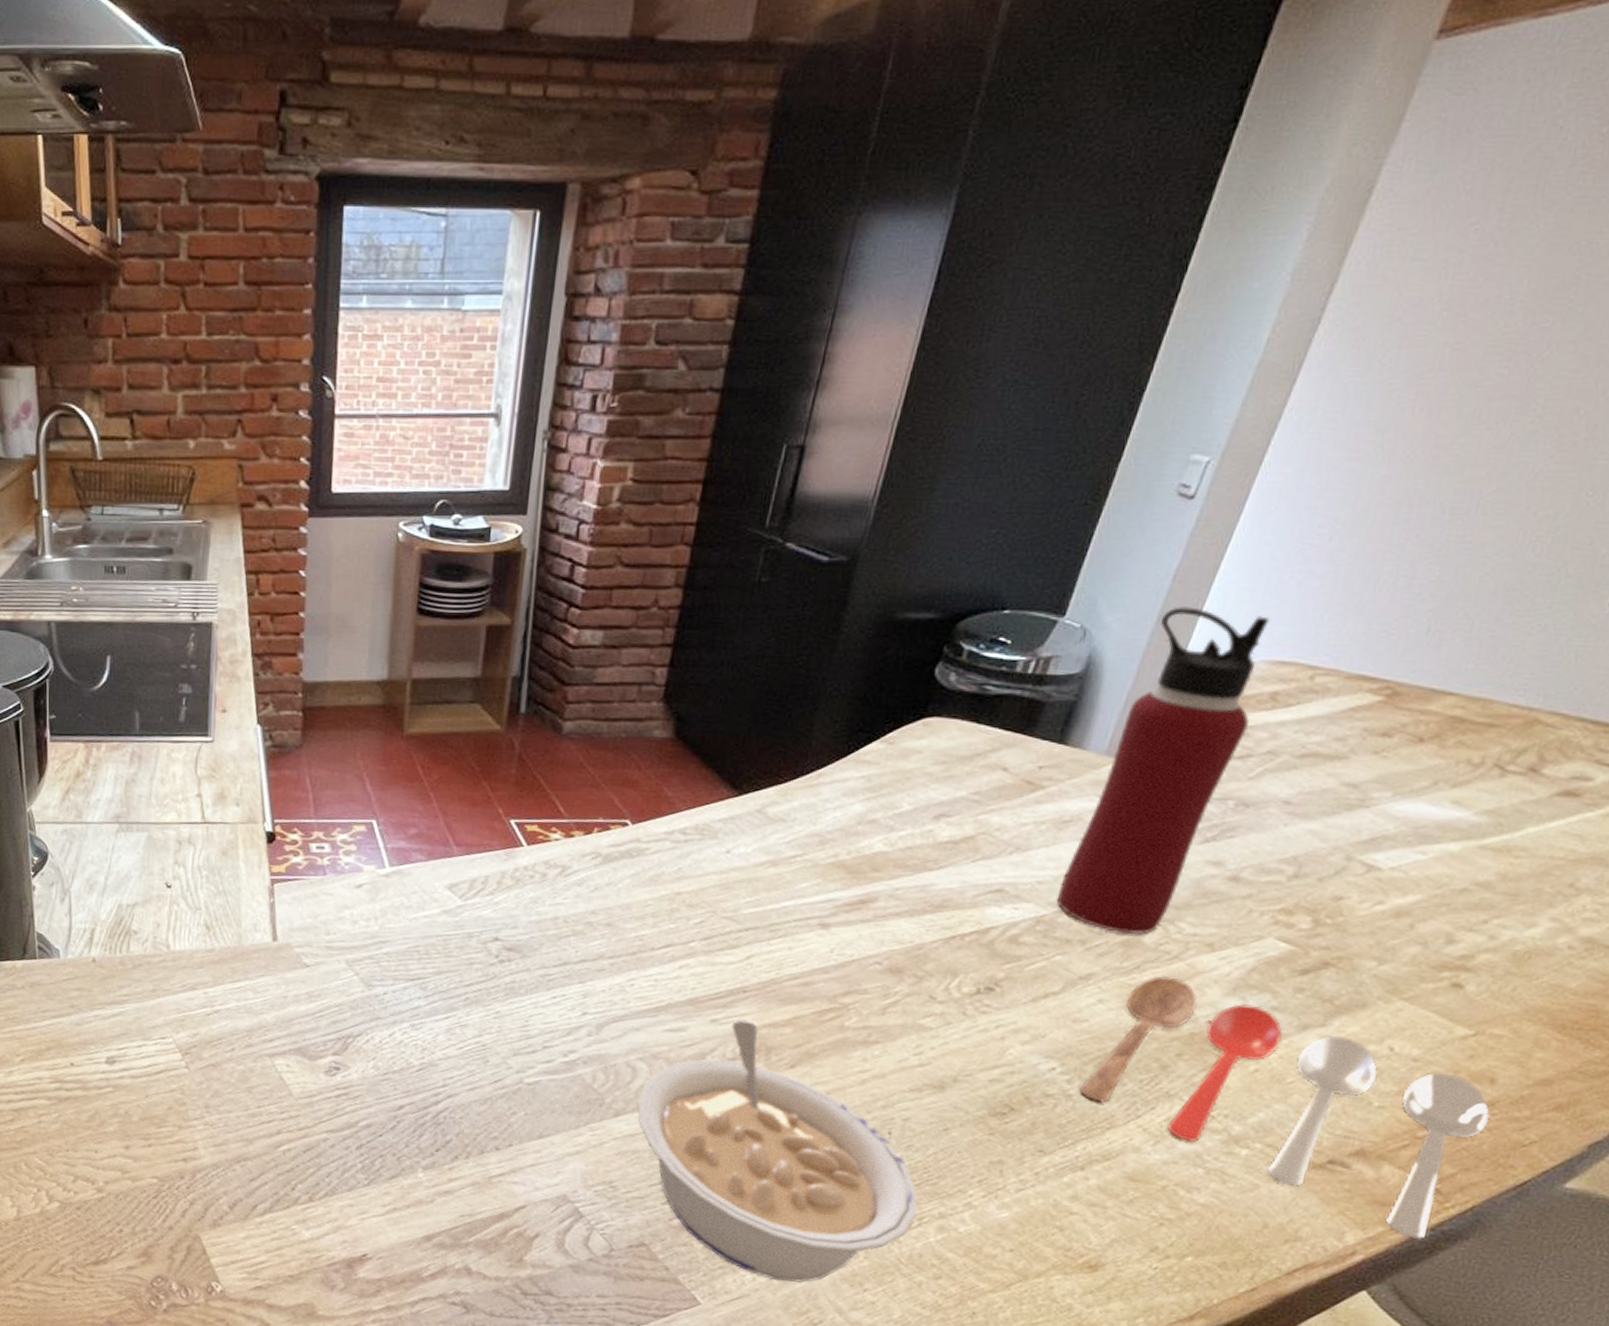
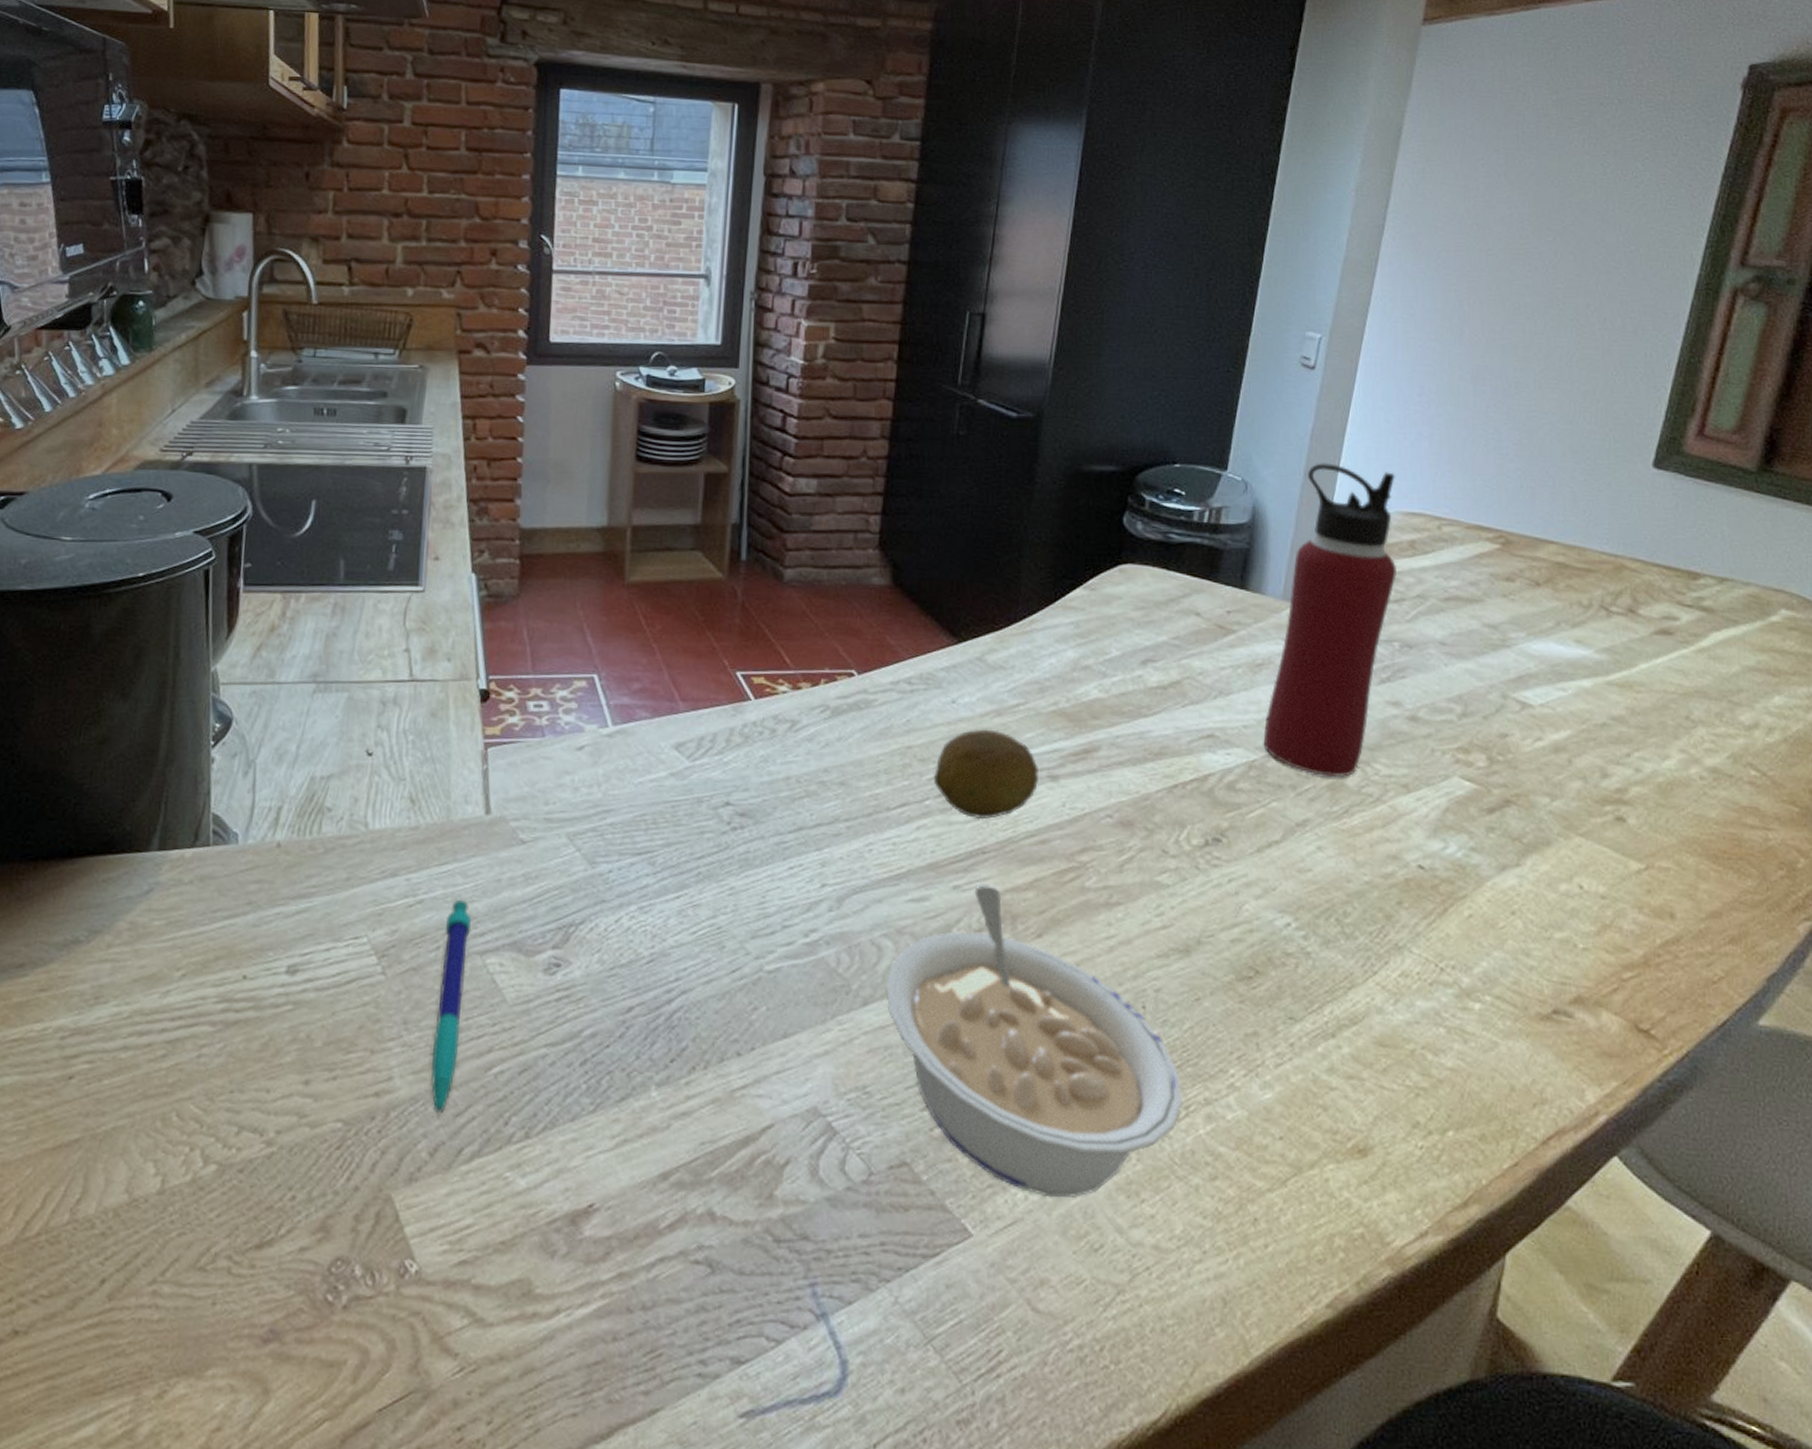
pen: none [229,1011,262,1182] -> present [431,899,472,1119]
fruit: none [701,878,810,962] -> present [934,729,1040,820]
cooking utensil: present [1079,976,1490,1240] -> none [1315,820,1680,1094]

